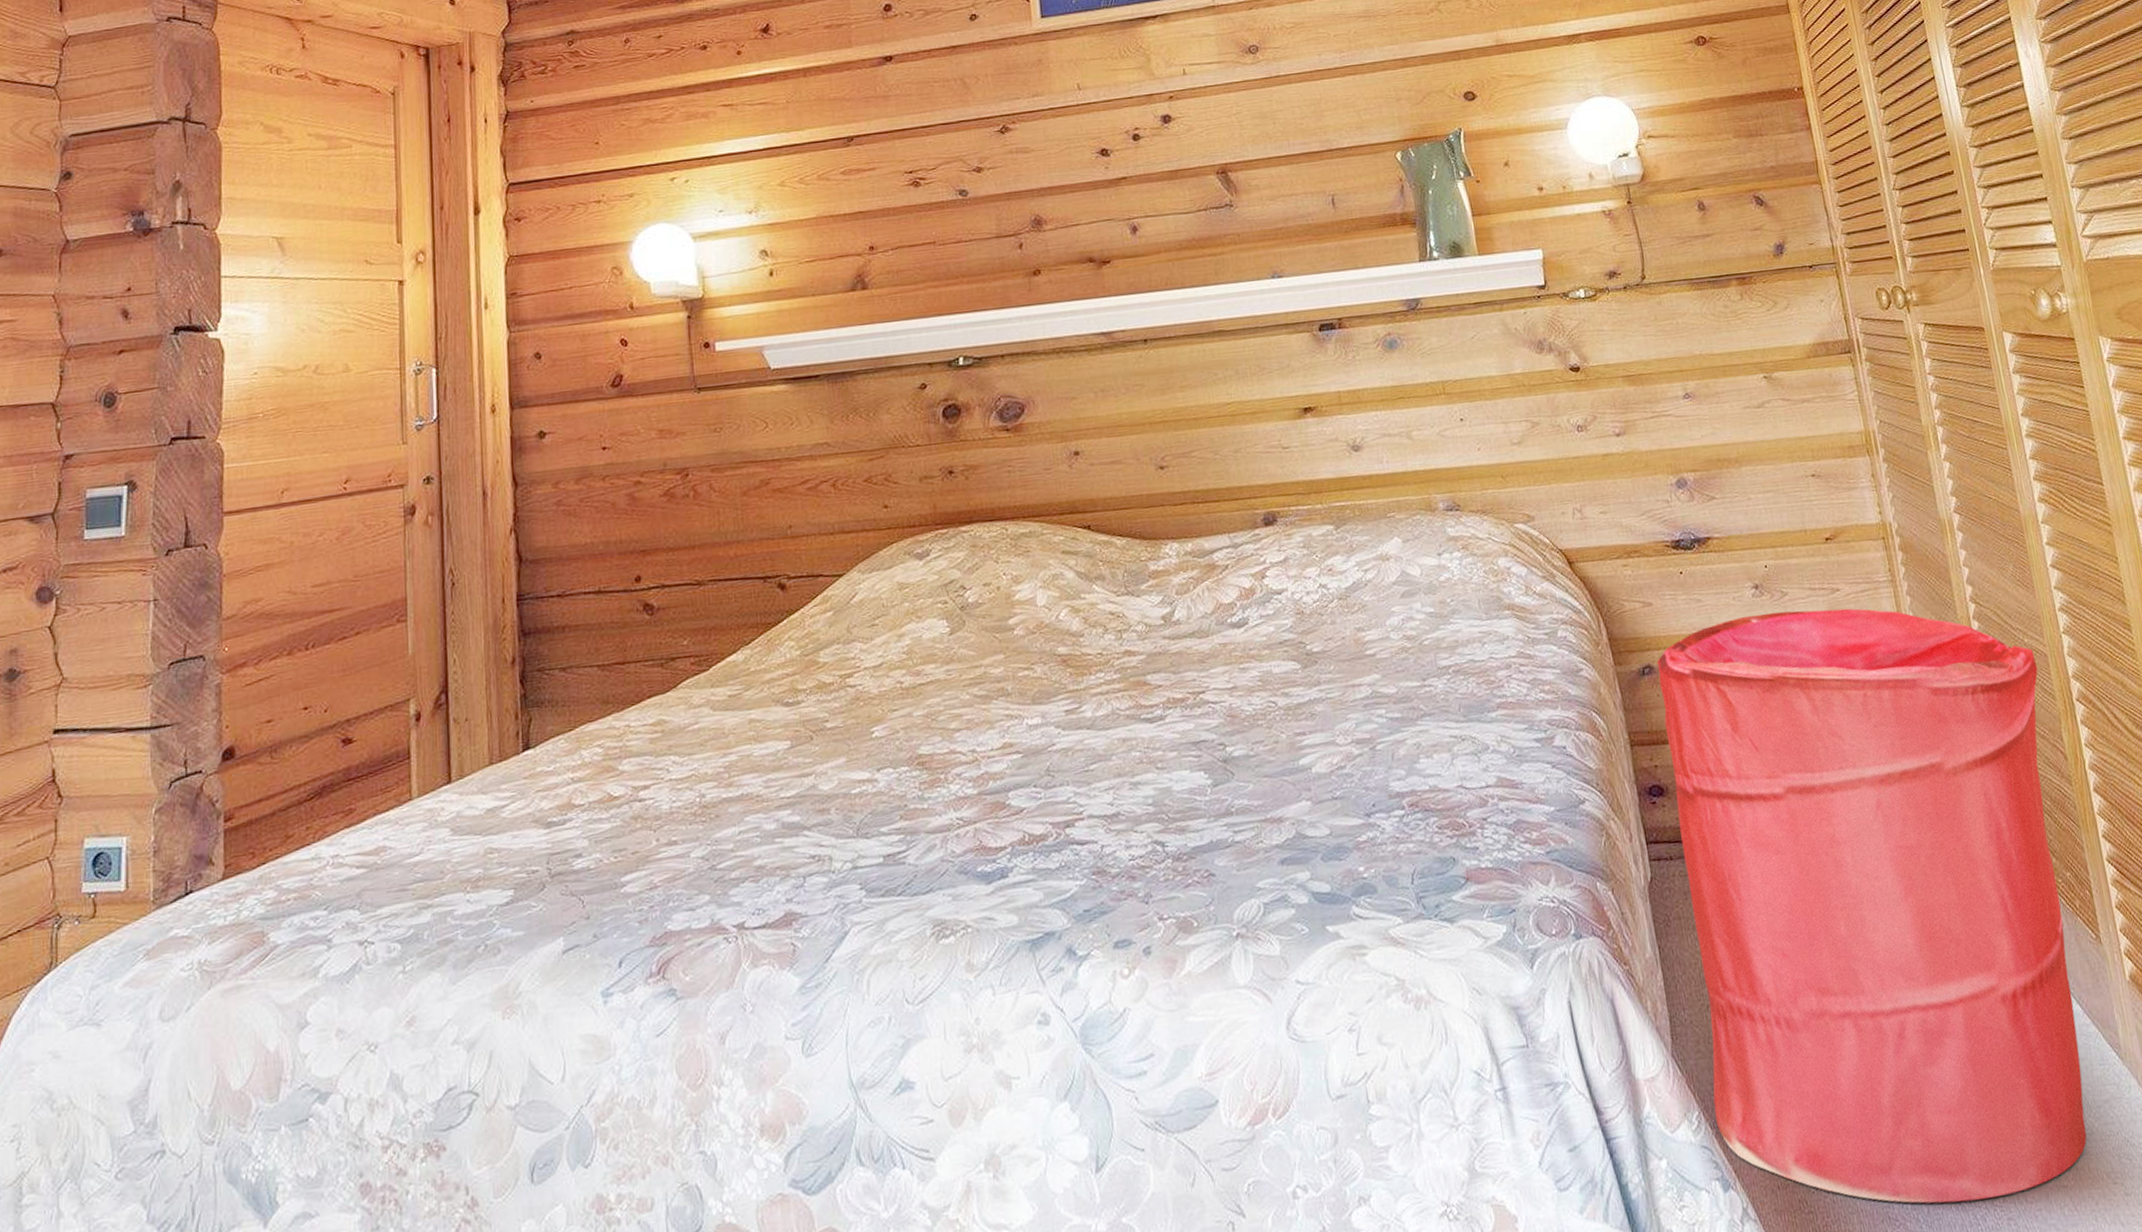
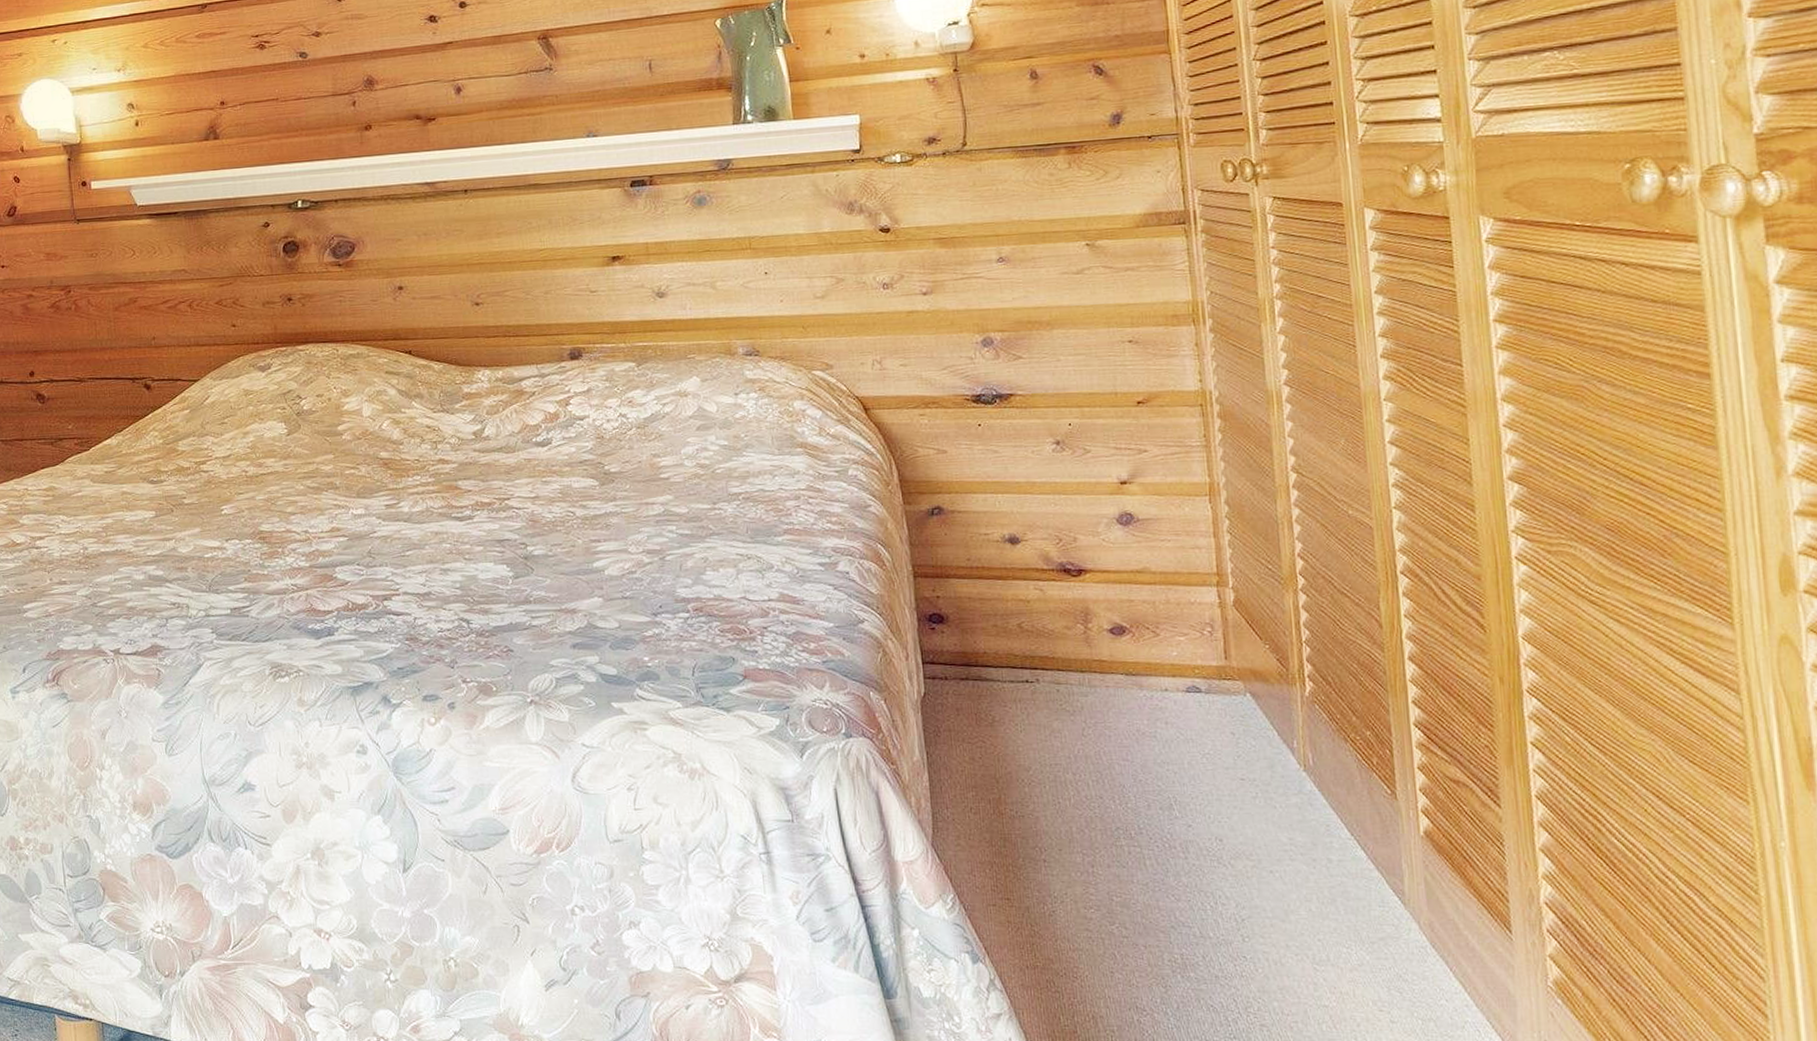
laundry hamper: present [1657,608,2087,1204] -> none [947,467,1361,1005]

